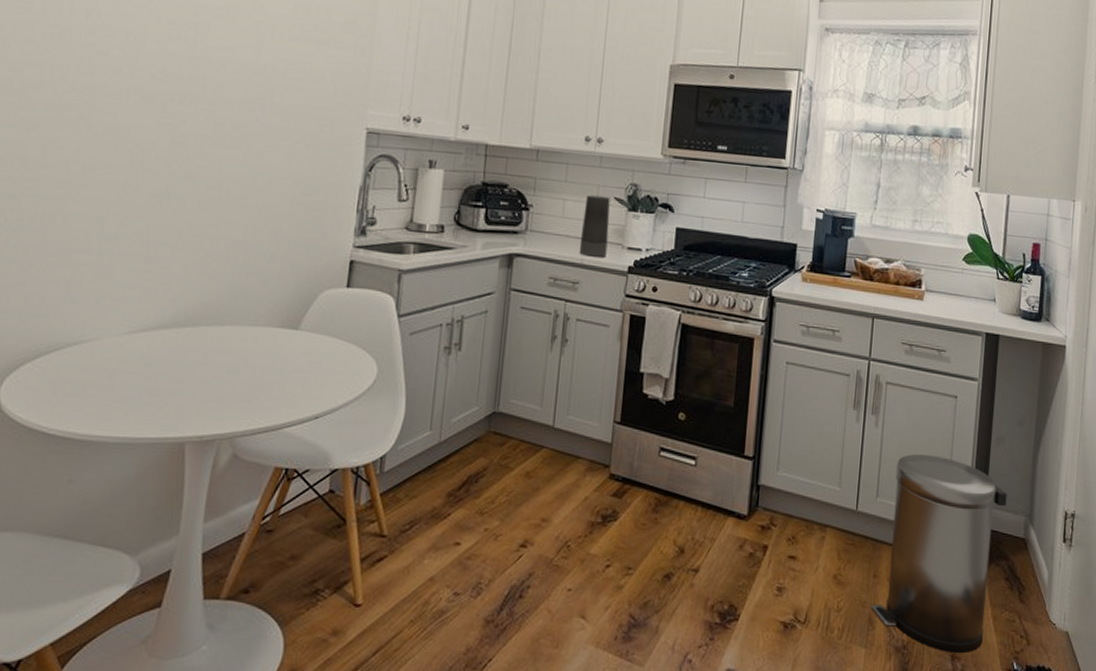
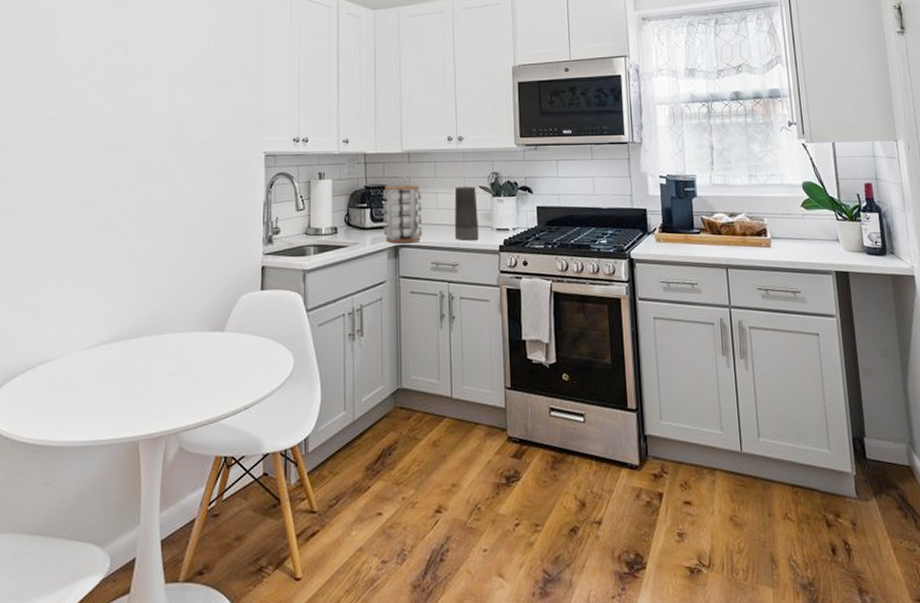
spice rack: none [497,175,548,253] -> present [382,176,423,244]
pedal bin: present [870,454,1007,652] -> none [770,392,887,587]

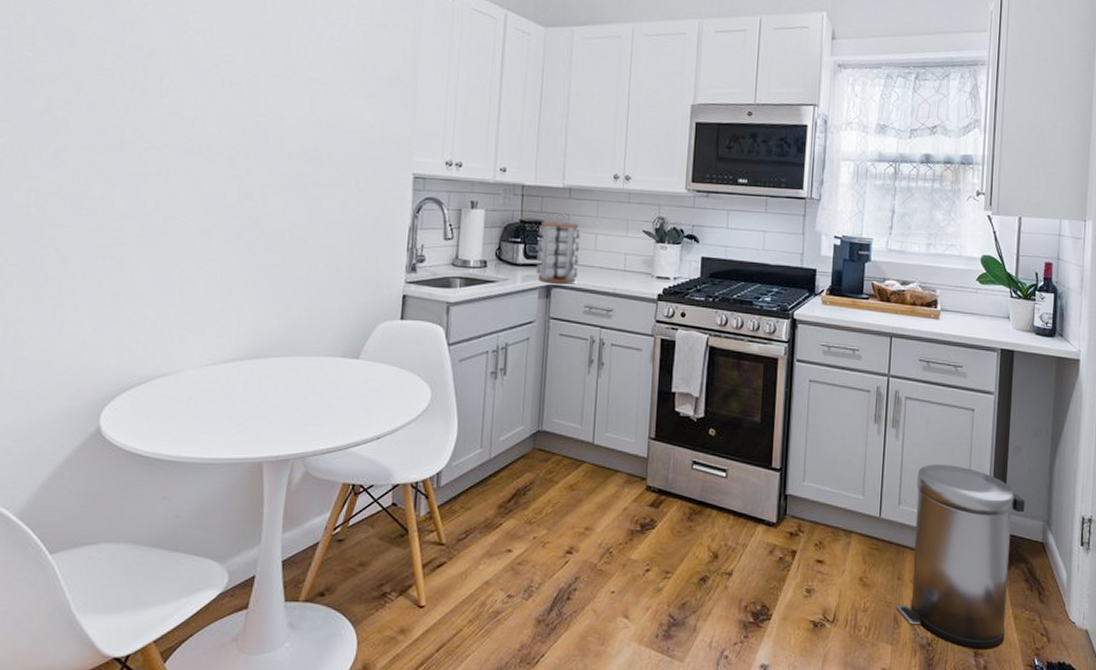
canister: present [454,186,479,242] -> none [611,229,639,287]
pedal bin: none [770,392,887,587] -> present [895,464,1025,649]

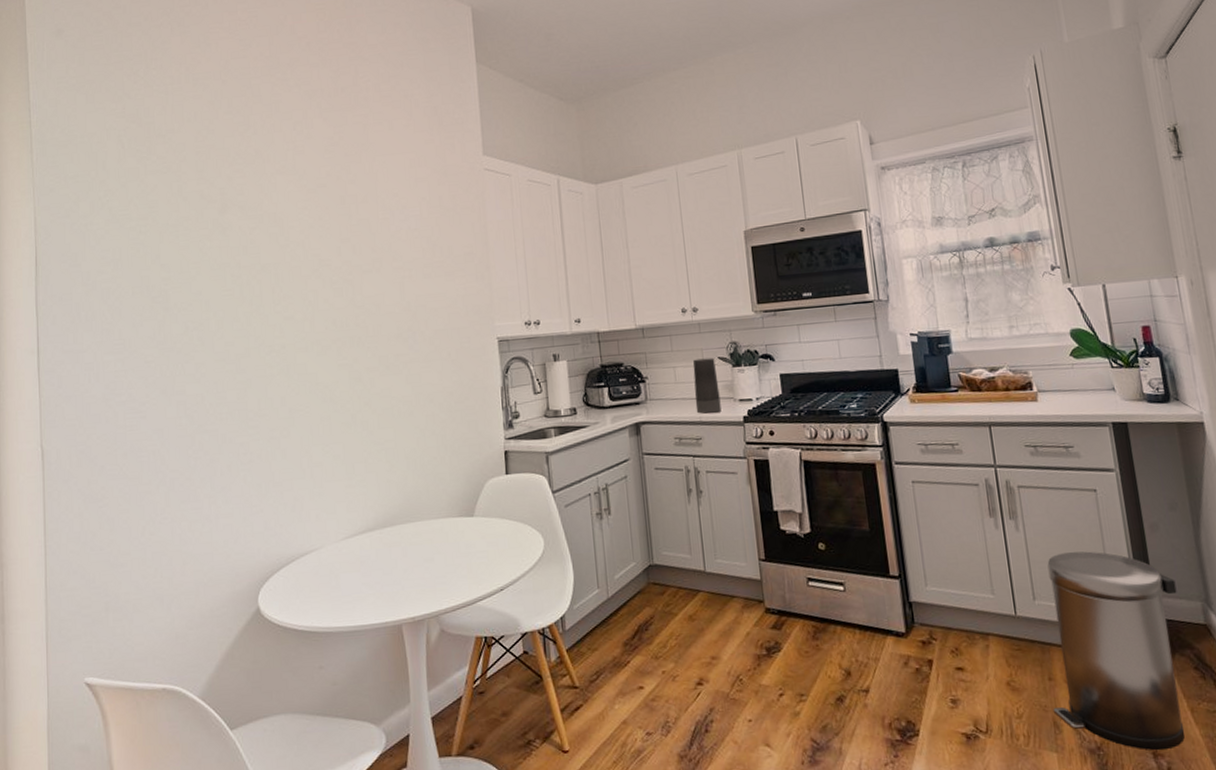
spice rack: present [535,213,581,284] -> none [619,352,664,421]
canister: none [611,229,639,287] -> present [692,357,722,415]

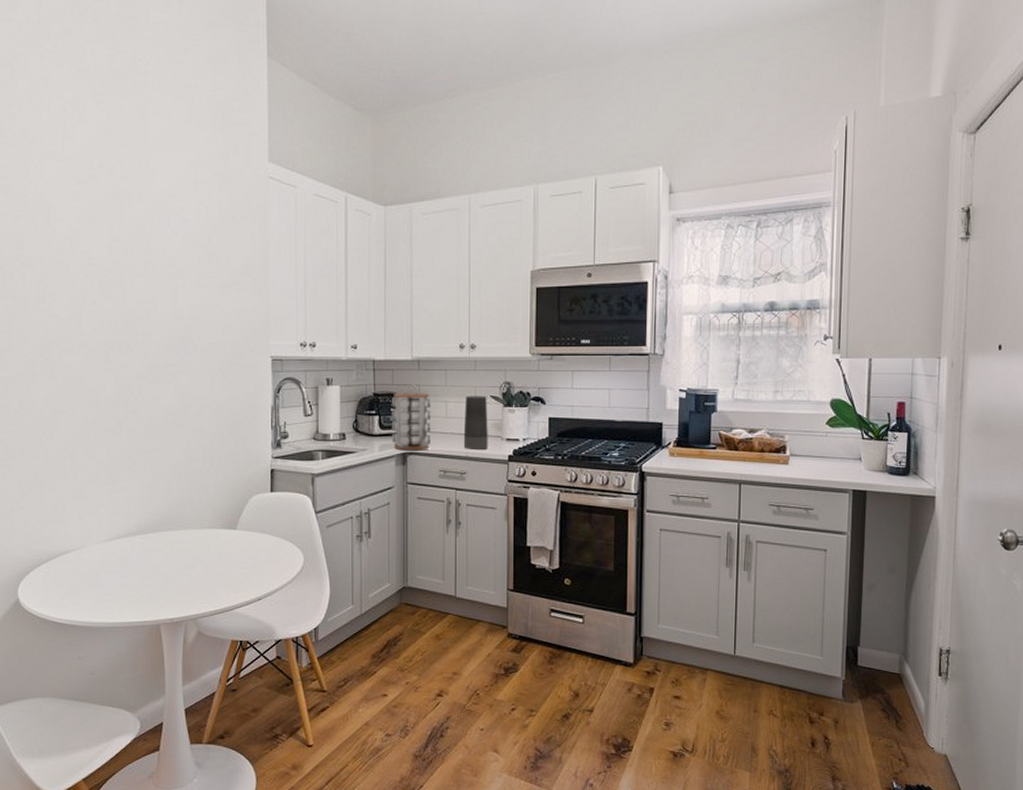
spice rack: none [619,352,664,421] -> present [391,384,432,451]
pedal bin: present [1047,551,1185,750] -> none [753,604,881,774]

